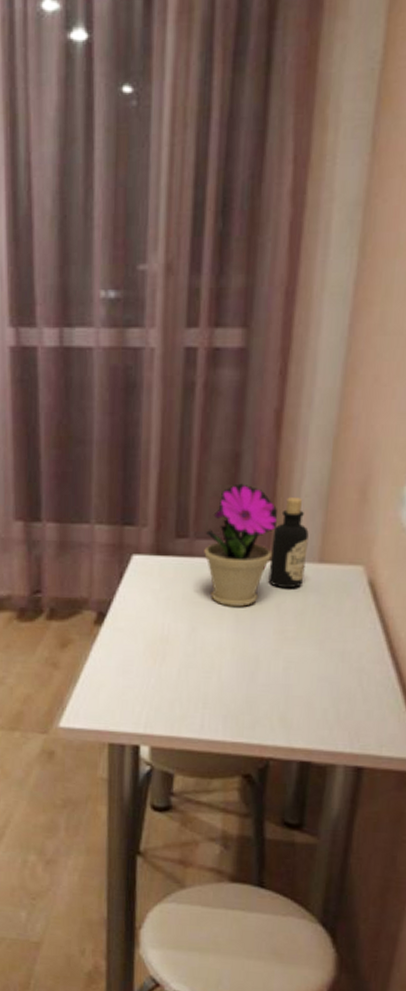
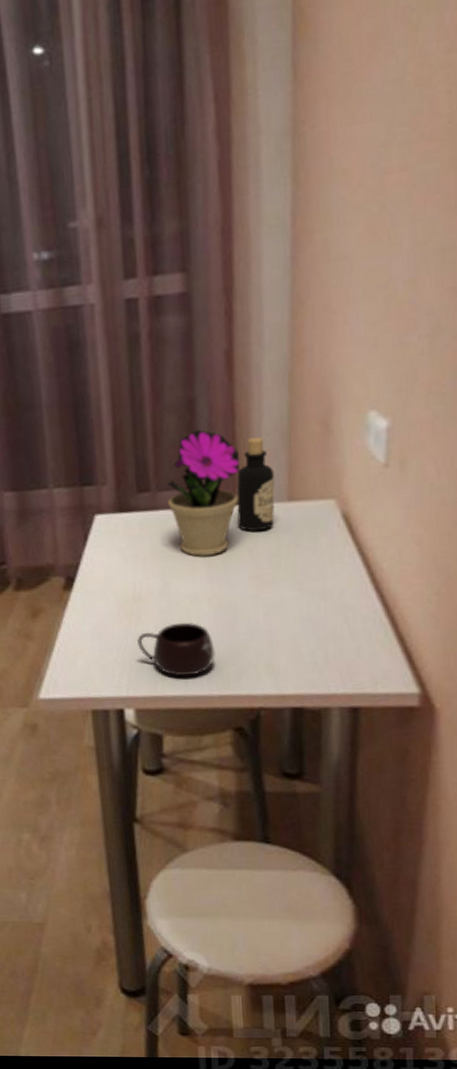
mug: none [160,668,233,721] -> present [137,622,215,677]

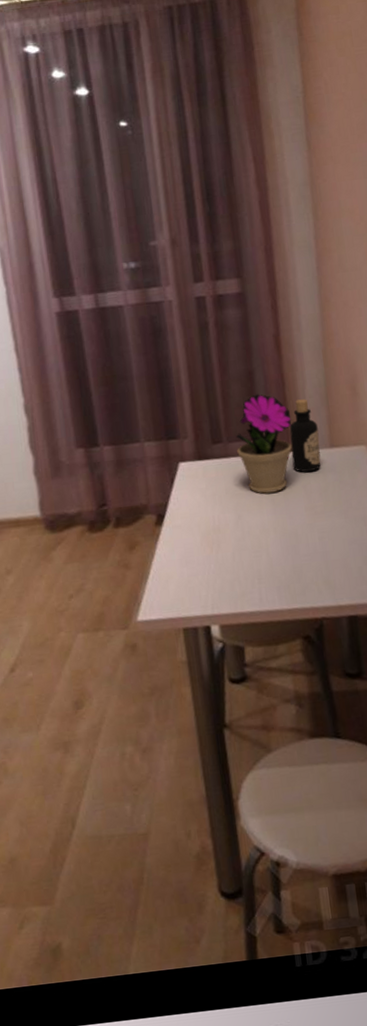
mug: present [137,622,215,677] -> none [218,548,283,595]

